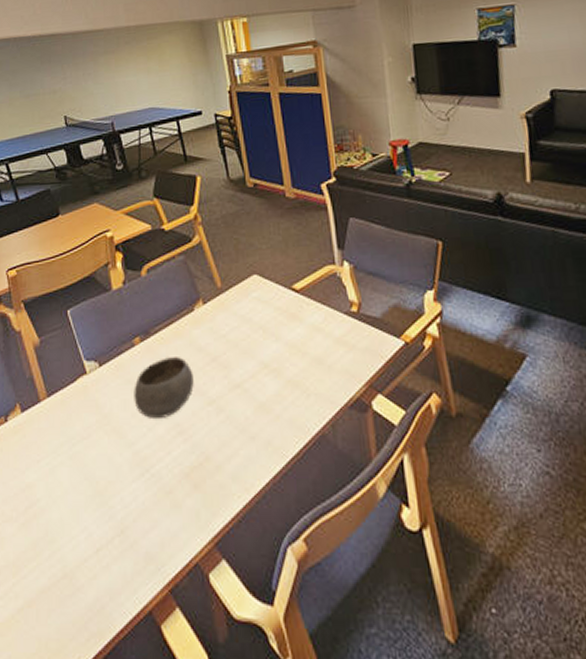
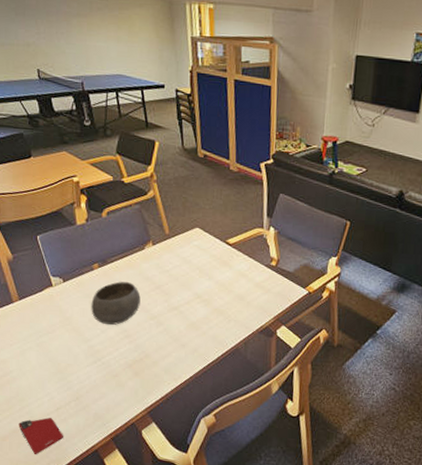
smartphone: none [48,566,107,626] -> present [18,418,64,454]

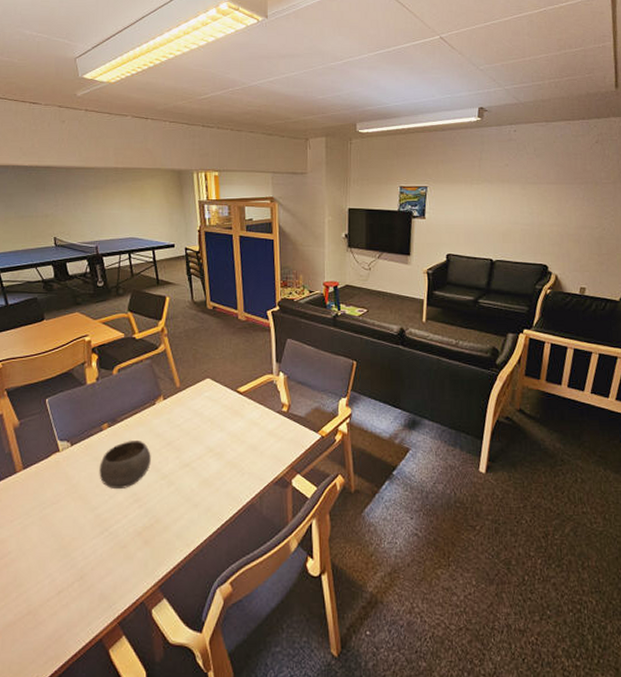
smartphone: present [18,418,64,454] -> none [14,604,65,652]

